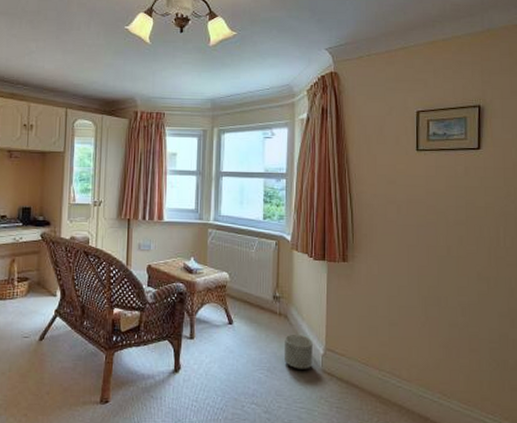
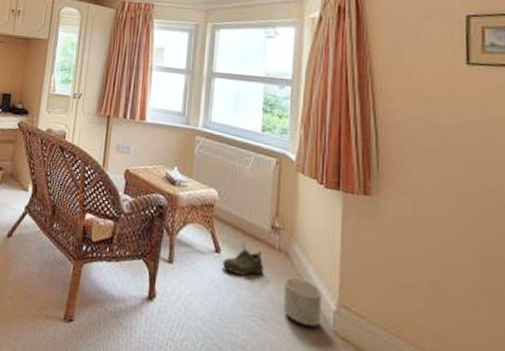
shoe: none [235,312,268,339] -> present [223,241,264,276]

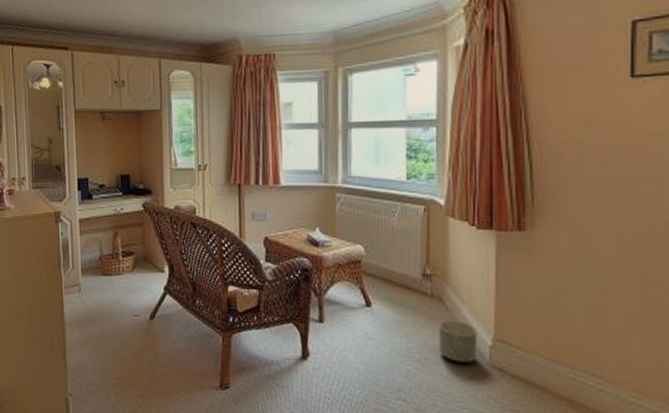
shoe: present [223,241,264,276] -> none [375,292,417,325]

